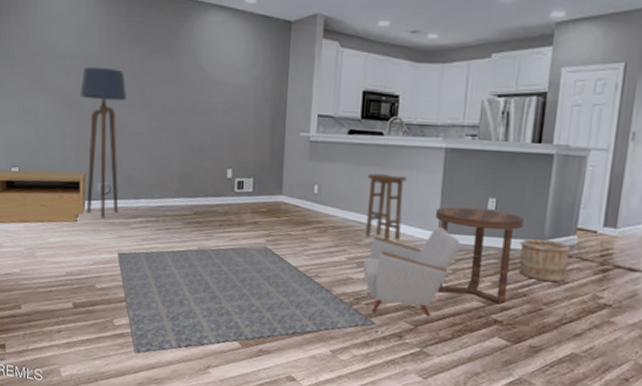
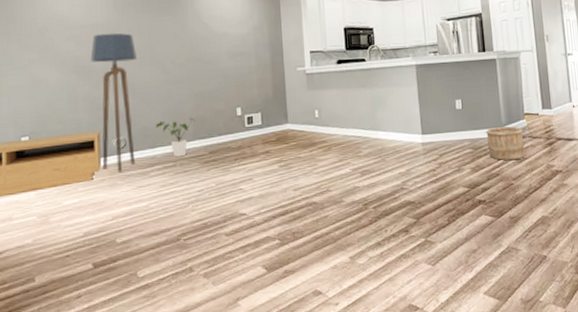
area rug: present [118,246,376,353] -> none [137,172,384,302]
house plant: none [140,171,182,213] -> present [155,117,196,157]
armchair: present [362,227,461,316] -> none [365,130,441,213]
bar stool: present [365,173,407,241] -> none [358,92,392,149]
side table: present [435,207,524,305] -> none [416,109,485,187]

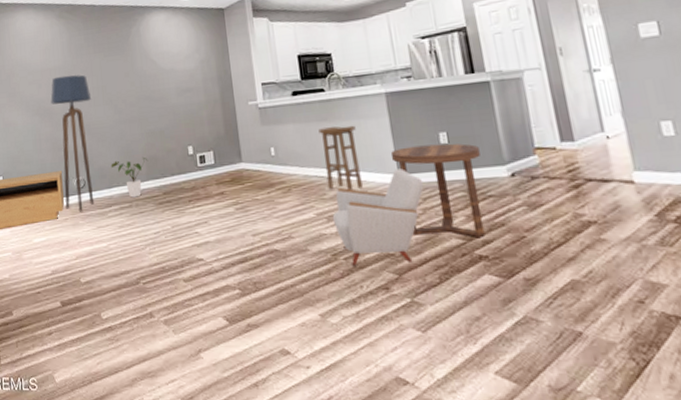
bar stool: none [358,92,392,149] -> present [318,125,363,191]
armchair: none [365,130,441,213] -> present [332,168,424,266]
side table: none [416,109,485,187] -> present [390,143,486,239]
wooden bucket: present [485,126,525,161] -> none [481,164,541,207]

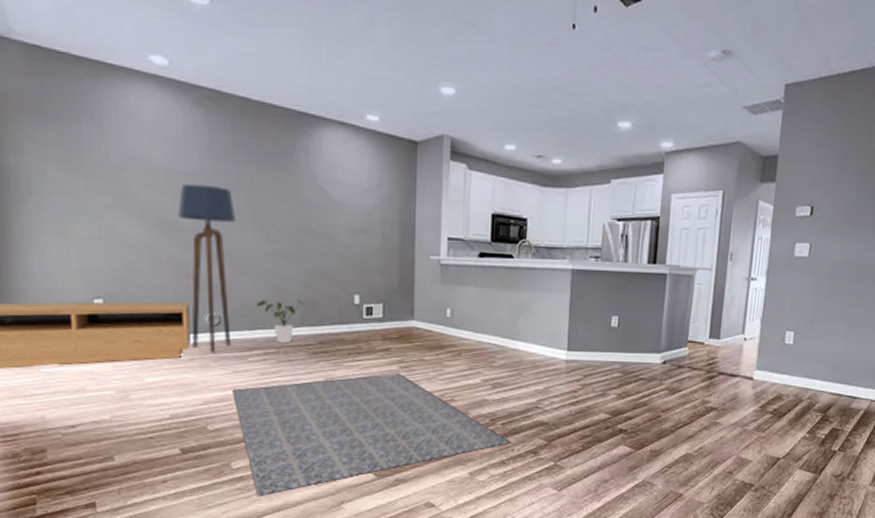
area rug: none [98,215,359,346] -> present [233,374,512,496]
bar stool: present [318,125,363,191] -> none [498,296,537,361]
armchair: present [332,168,424,266] -> none [497,345,588,431]
side table: present [390,143,486,239] -> none [564,325,643,415]

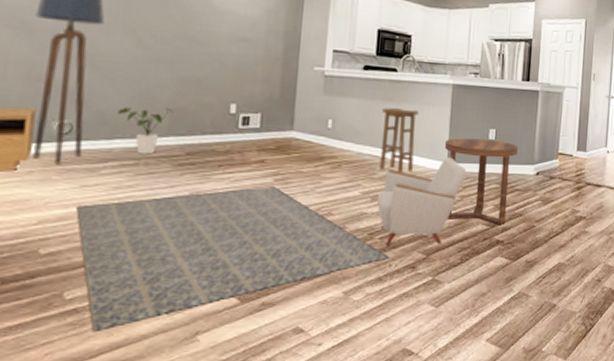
armchair: none [497,345,588,431] -> present [376,157,467,245]
bar stool: none [498,296,537,361] -> present [379,108,419,173]
side table: none [564,325,643,415] -> present [444,138,518,226]

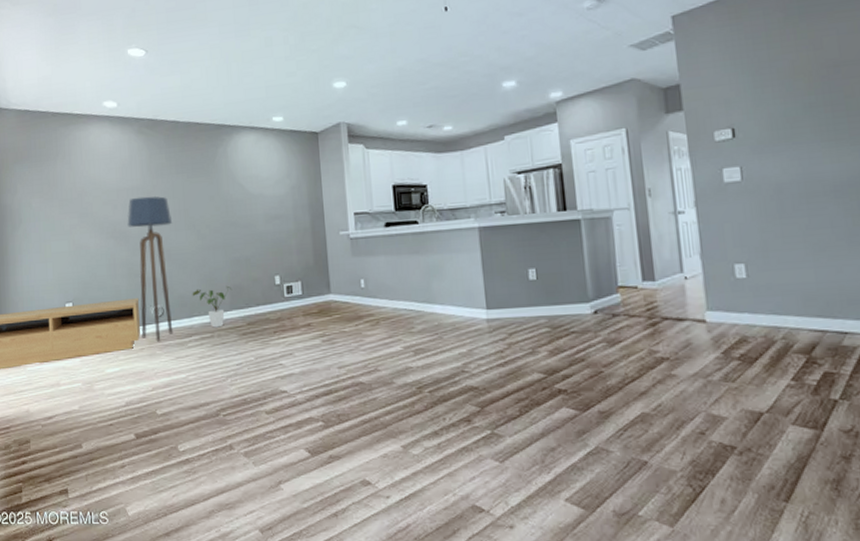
area rug: present [76,187,389,331] -> none [176,348,442,478]
armchair: present [376,157,467,245] -> none [419,304,511,399]
bar stool: present [379,108,419,173] -> none [410,259,451,324]
side table: present [444,138,518,226] -> none [480,280,566,373]

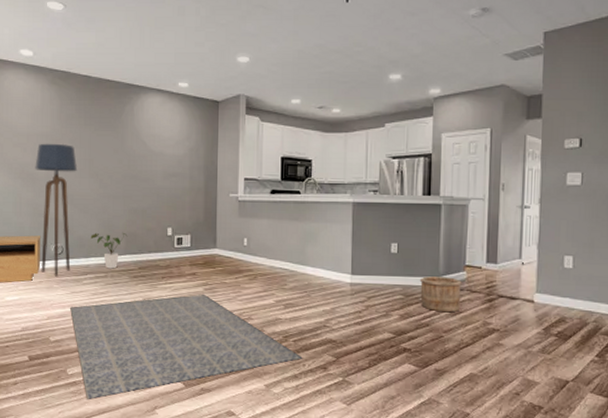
area rug: none [176,348,442,478] -> present [70,295,303,399]
wooden bucket: none [566,301,619,344] -> present [419,276,462,313]

